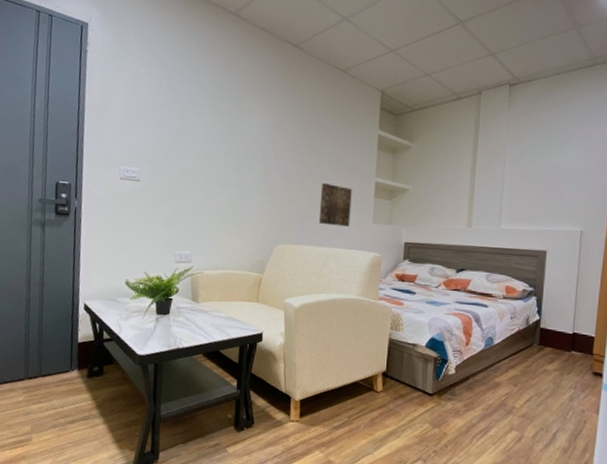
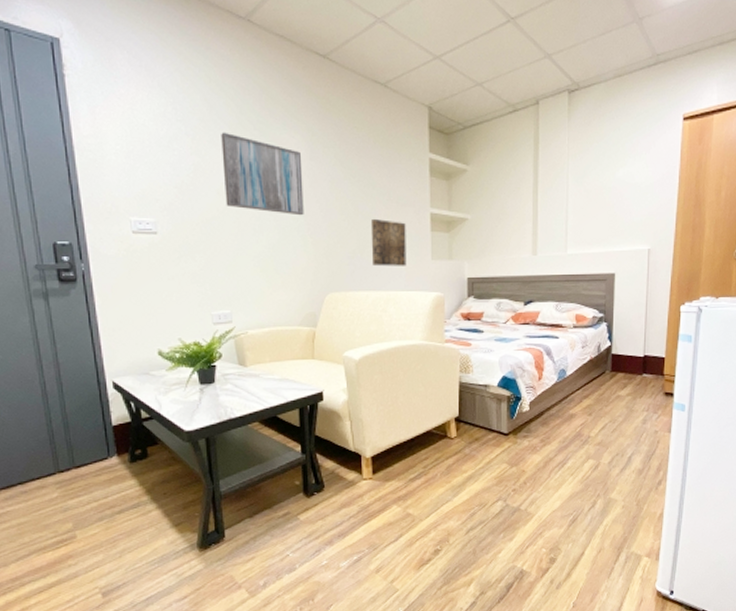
wall art: none [199,102,268,176] -> present [221,132,304,216]

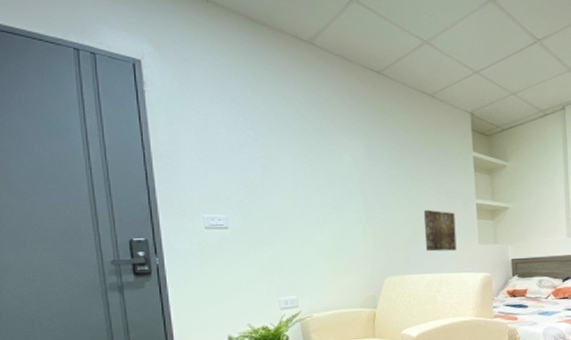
wall art: present [221,132,304,216] -> none [287,137,363,209]

